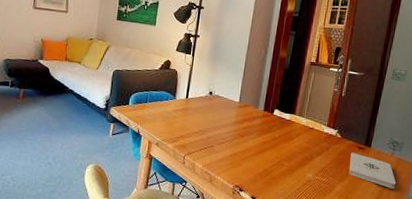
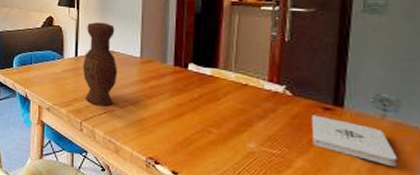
vase: none [190,69,222,143] -> present [83,22,118,107]

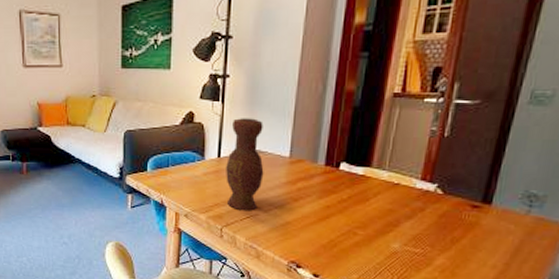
notepad: present [312,115,398,166] -> none [456,213,534,260]

